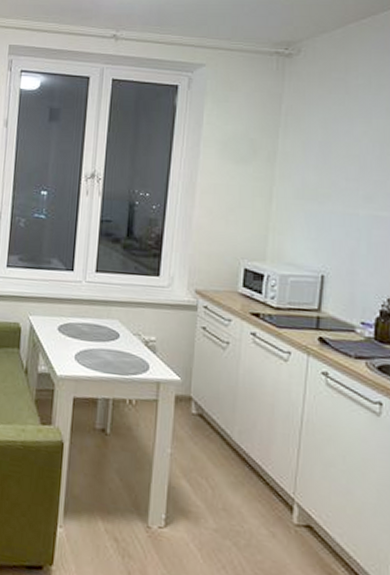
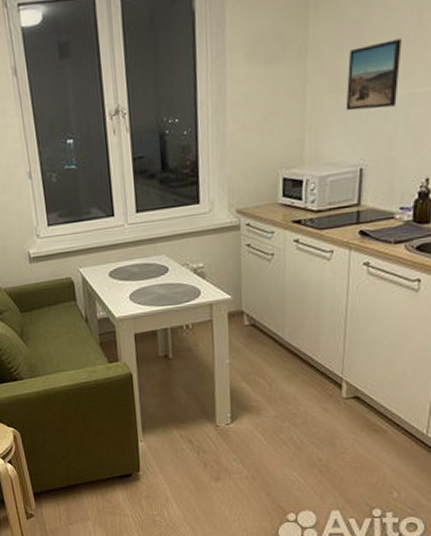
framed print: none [309,164,364,224] -> present [345,38,402,111]

